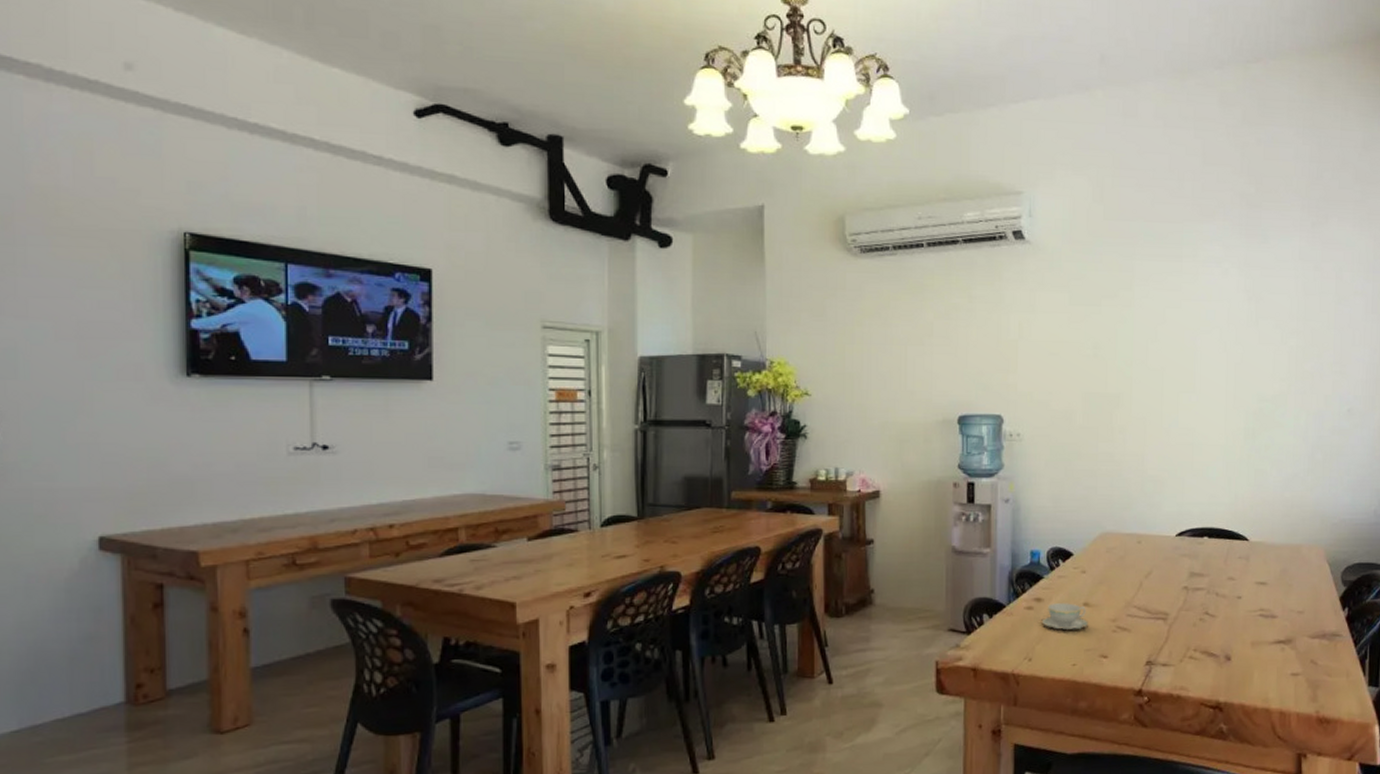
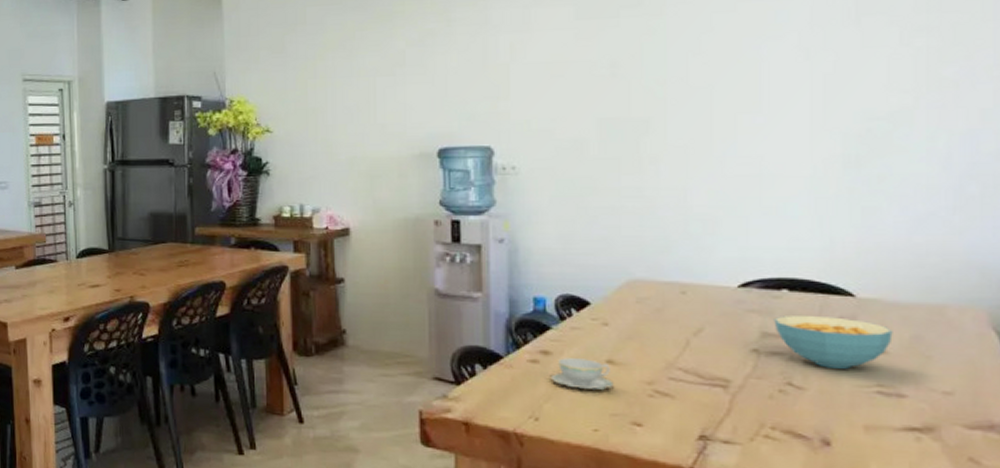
cereal bowl: none [1198,556,1271,598] -> present [774,315,893,369]

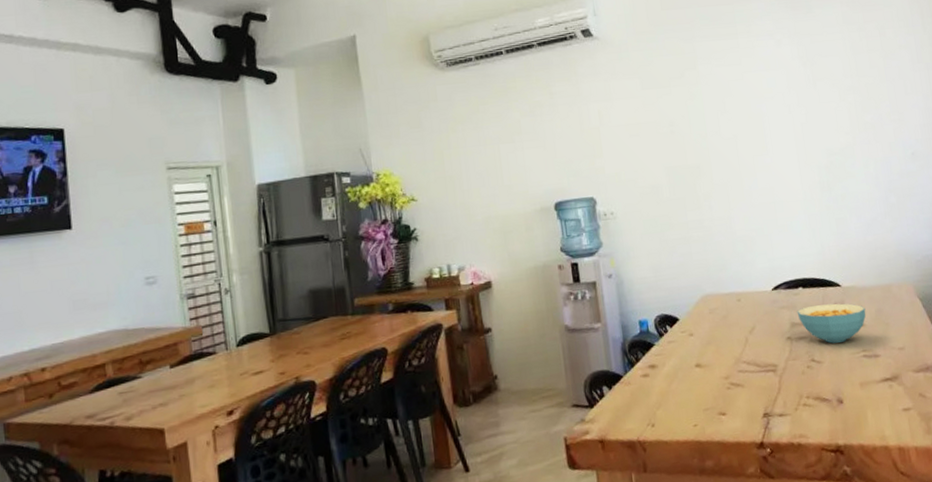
teacup: present [550,358,614,390] -> none [658,366,703,393]

